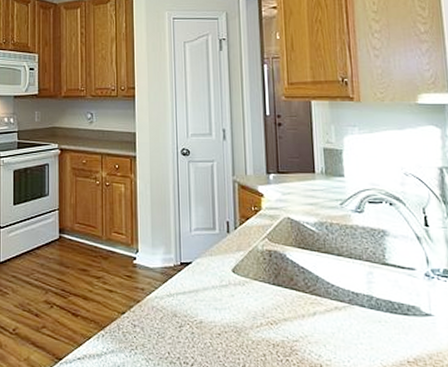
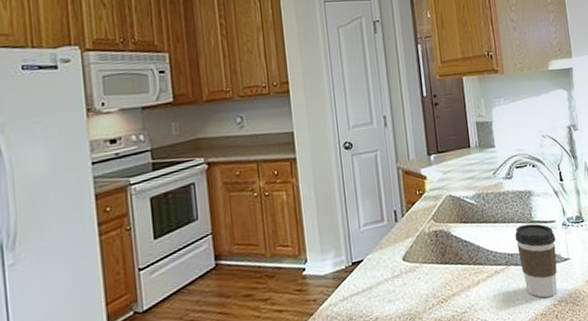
coffee cup: none [362,265,415,352] -> present [514,223,558,298]

